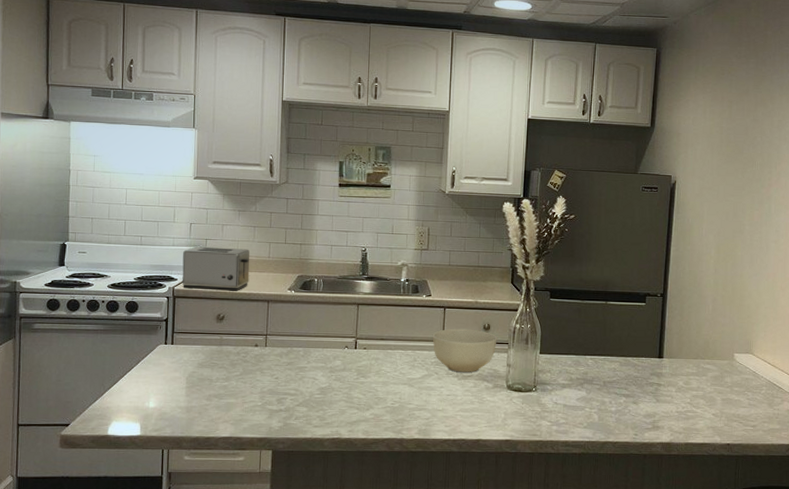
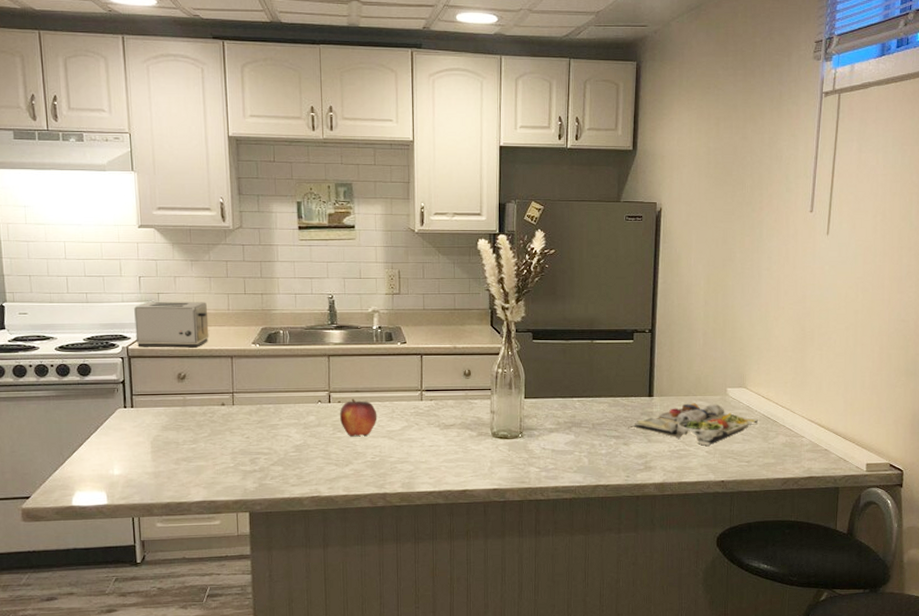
fruit: none [364,346,400,382] -> present [339,398,377,436]
bowl: present [432,328,497,372] -> none [410,376,479,422]
food tray: none [638,366,764,408] -> present [628,403,758,446]

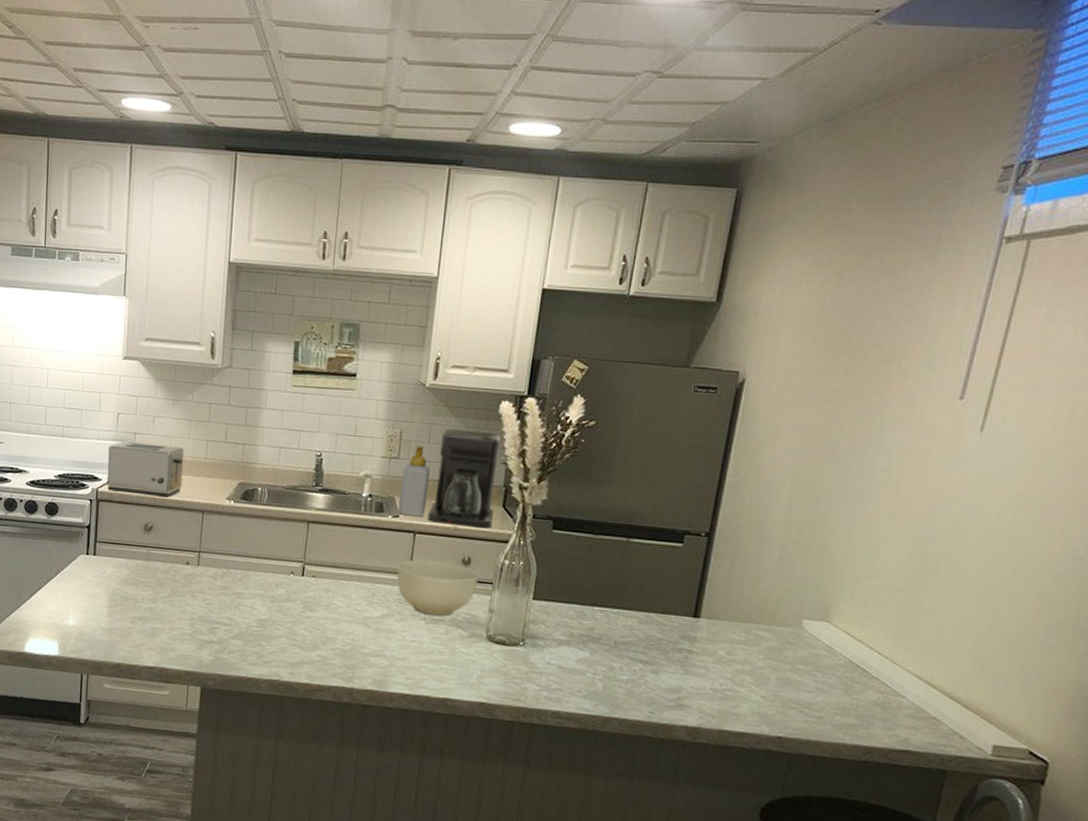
fruit: present [339,398,377,436] -> none [311,574,355,619]
soap bottle: none [404,282,428,341] -> present [398,446,430,517]
bowl: none [410,376,479,422] -> present [397,559,479,616]
coffee maker: none [431,265,484,346] -> present [428,428,502,529]
food tray: present [628,403,758,446] -> none [661,632,841,690]

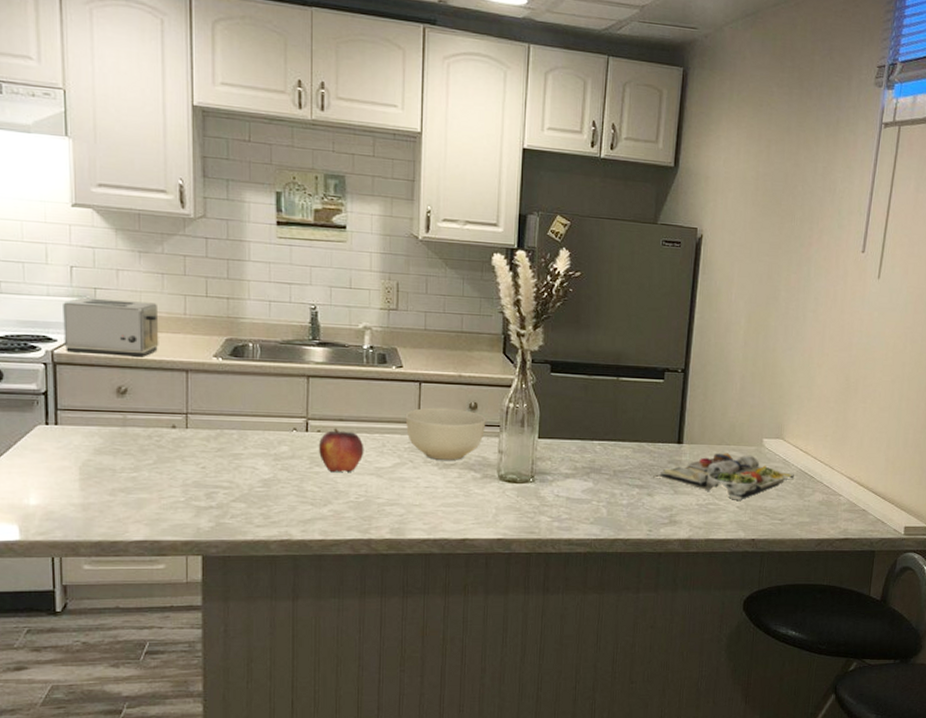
fruit: none [311,574,355,619] -> present [318,428,364,472]
soap bottle: present [398,446,430,517] -> none [402,297,430,366]
coffee maker: present [428,428,502,529] -> none [432,280,497,376]
food tray: none [661,632,841,690] -> present [653,453,794,500]

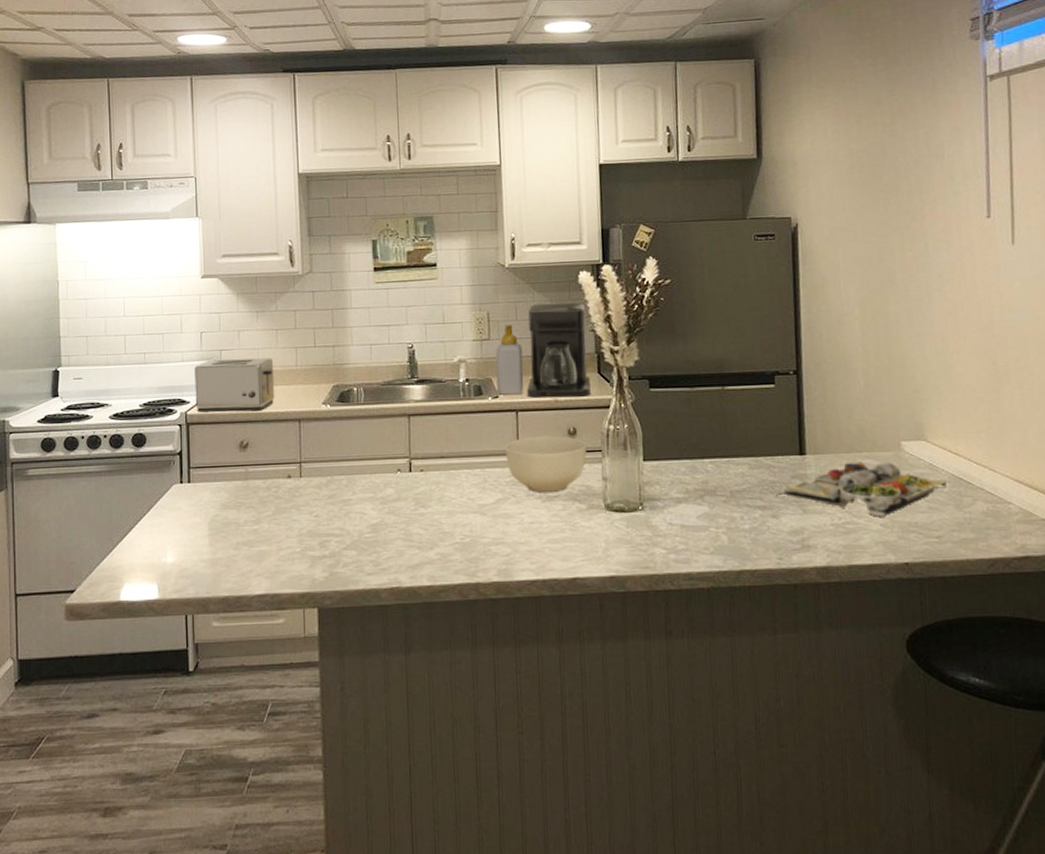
fruit: present [318,428,364,472] -> none [421,466,467,512]
soap bottle: none [402,297,430,366] -> present [495,324,524,395]
coffee maker: none [432,280,497,376] -> present [527,303,591,399]

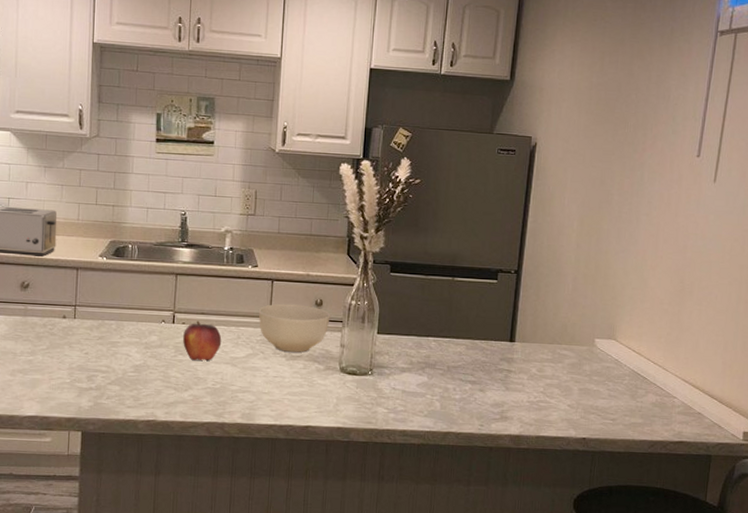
fruit: none [421,466,467,512] -> present [182,320,222,361]
soap bottle: present [495,324,524,395] -> none [257,204,283,266]
coffee maker: present [527,303,591,399] -> none [283,188,343,275]
food tray: present [776,461,947,517] -> none [485,352,627,399]

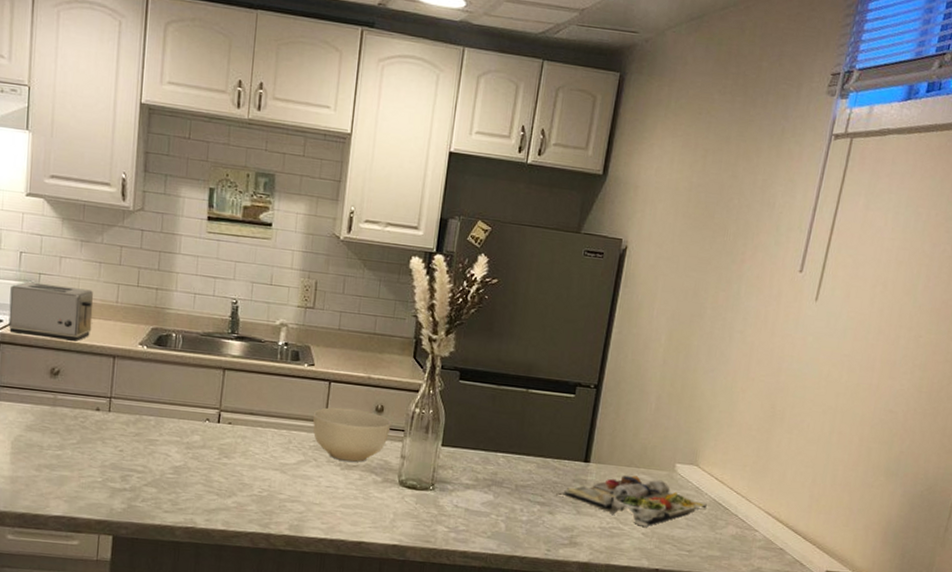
fruit: present [182,320,222,361] -> none [227,421,272,466]
food tray: none [485,352,627,399] -> present [556,475,707,527]

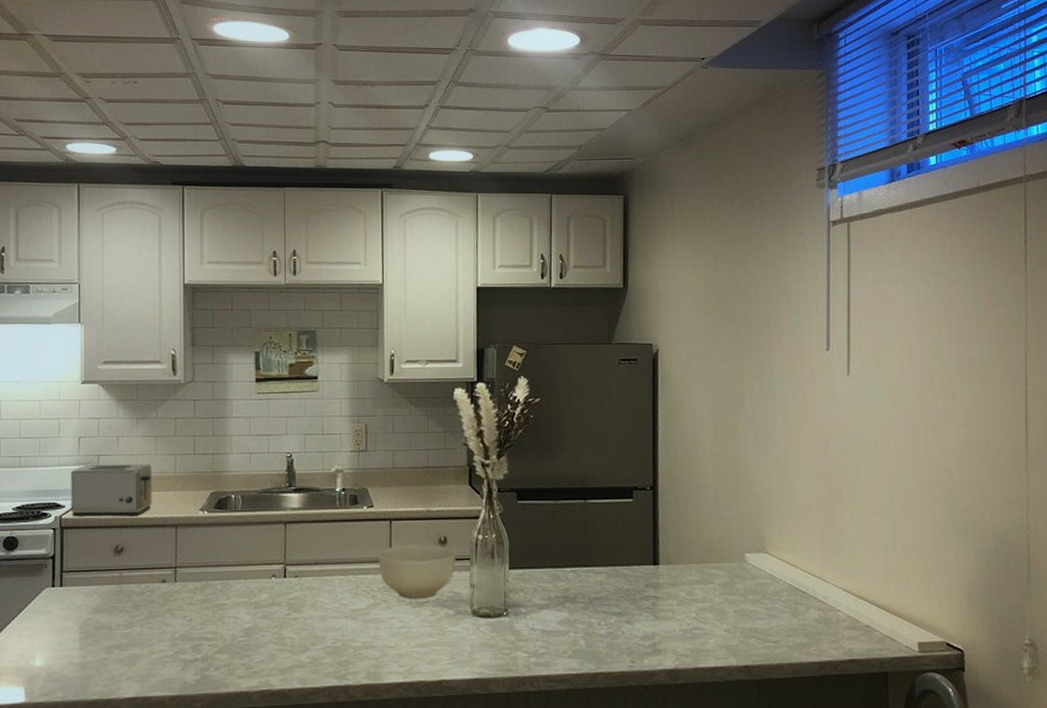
food tray: present [556,475,707,527] -> none [631,571,784,623]

